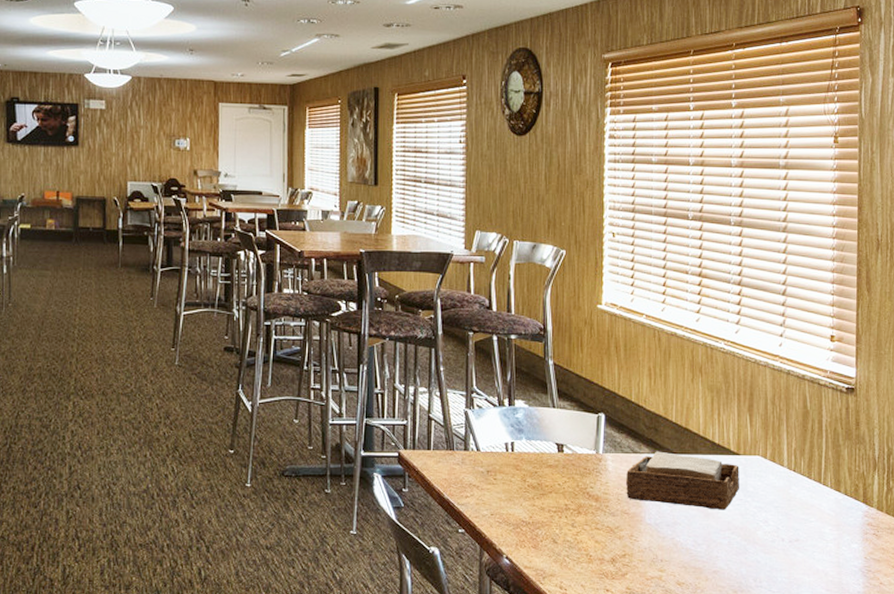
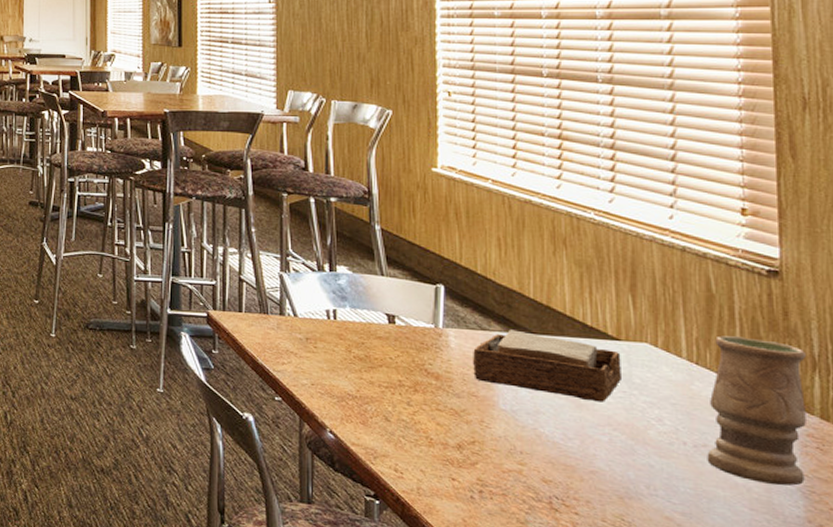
vase: none [798,444,871,567] -> present [707,335,807,486]

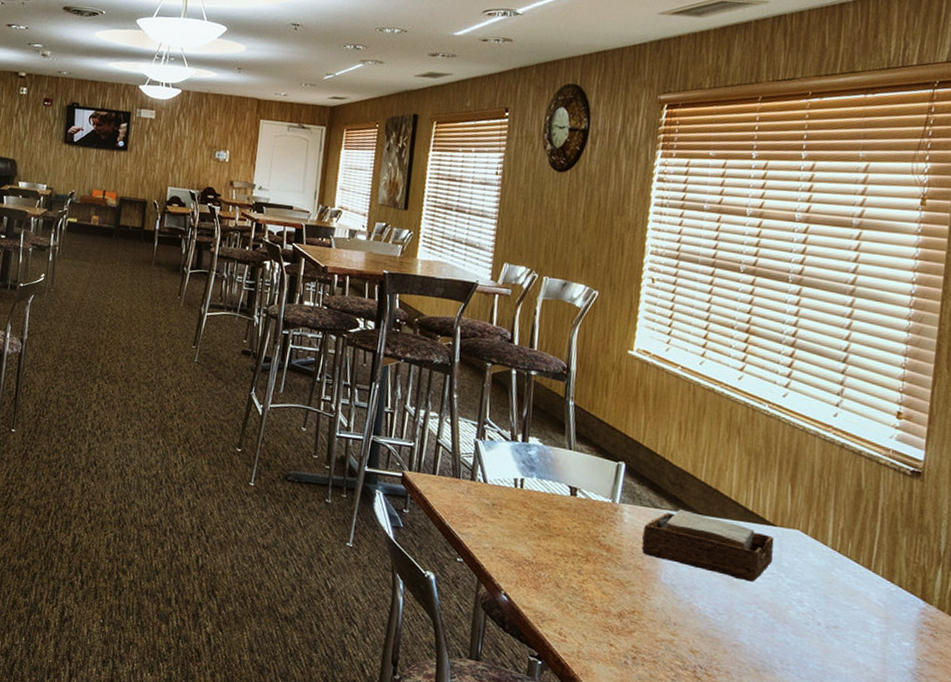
vase: present [707,335,807,486] -> none [836,528,935,668]

